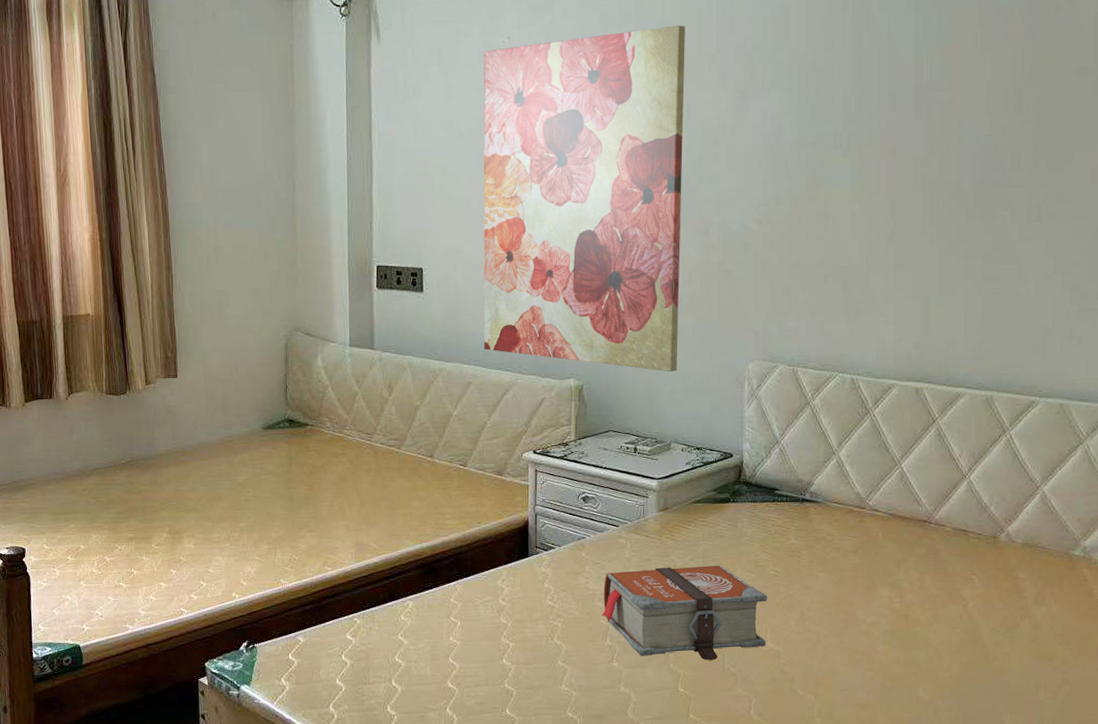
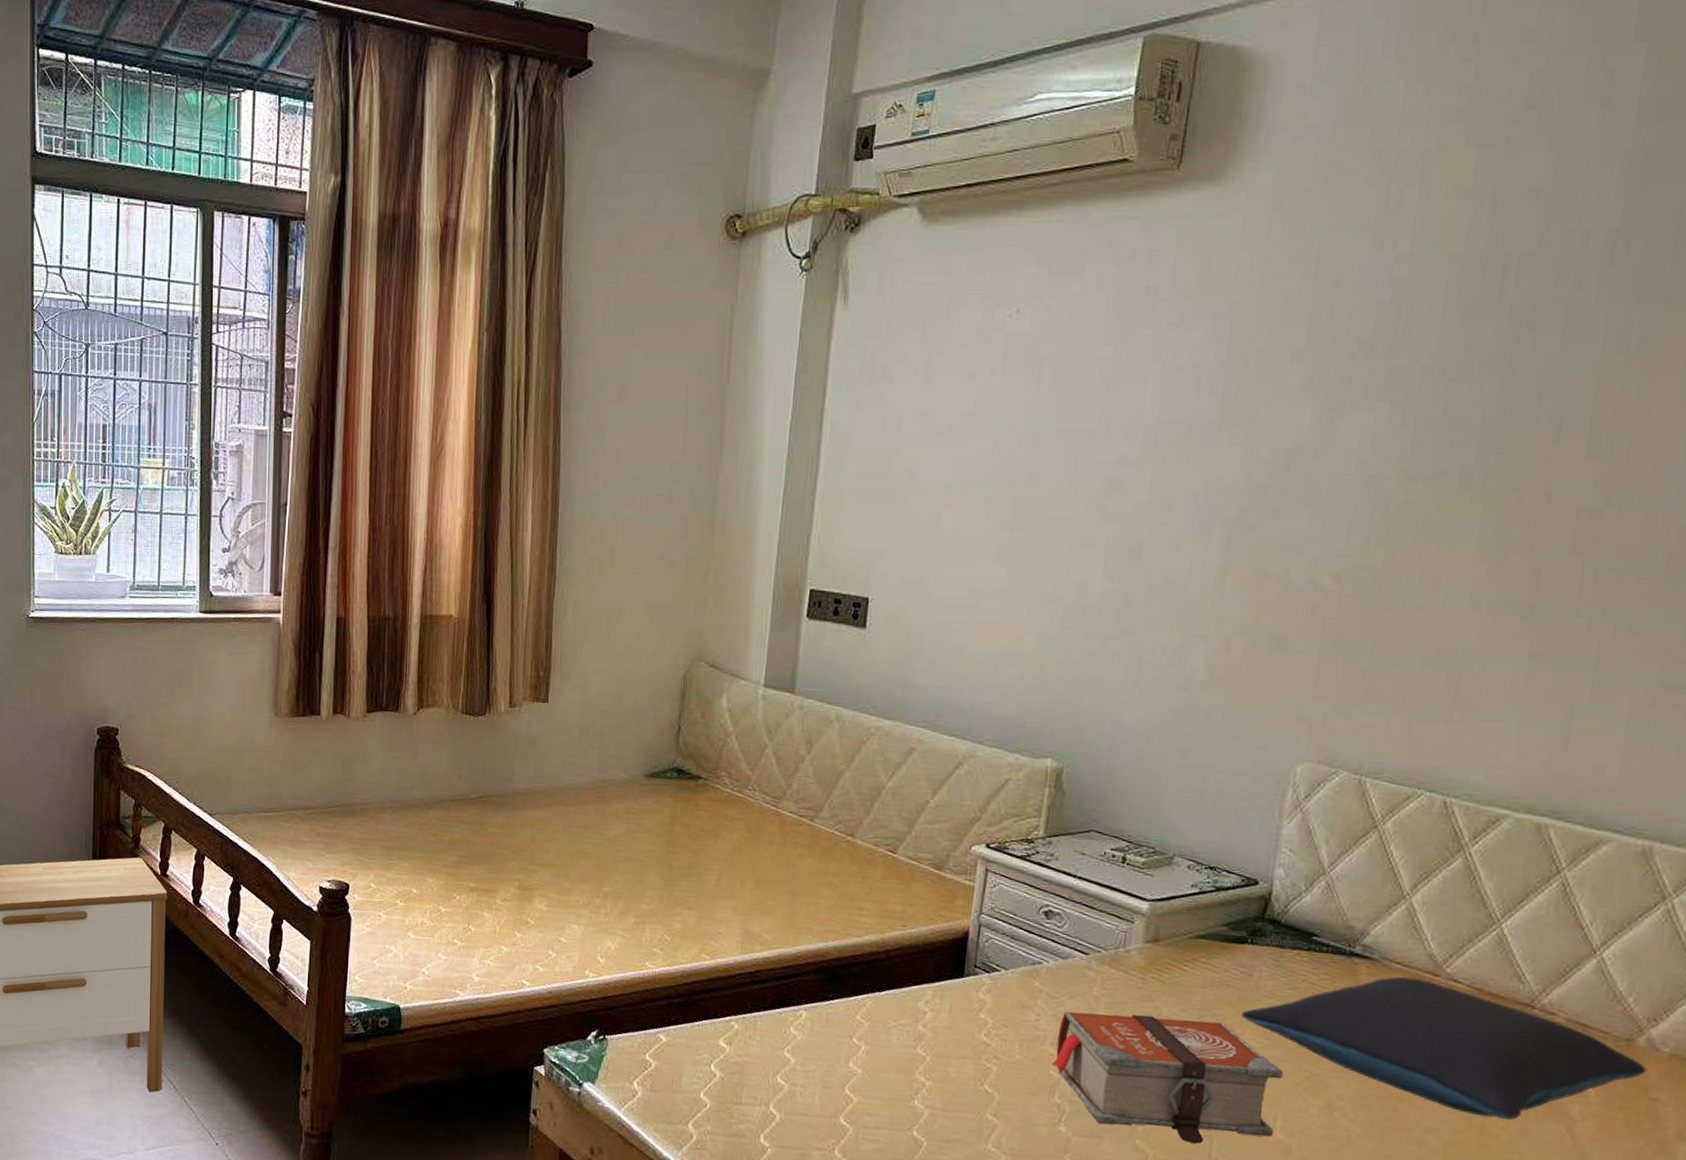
wall art: present [483,25,686,372] -> none [936,307,1266,764]
pillow: none [733,512,1009,608] -> present [1241,976,1647,1120]

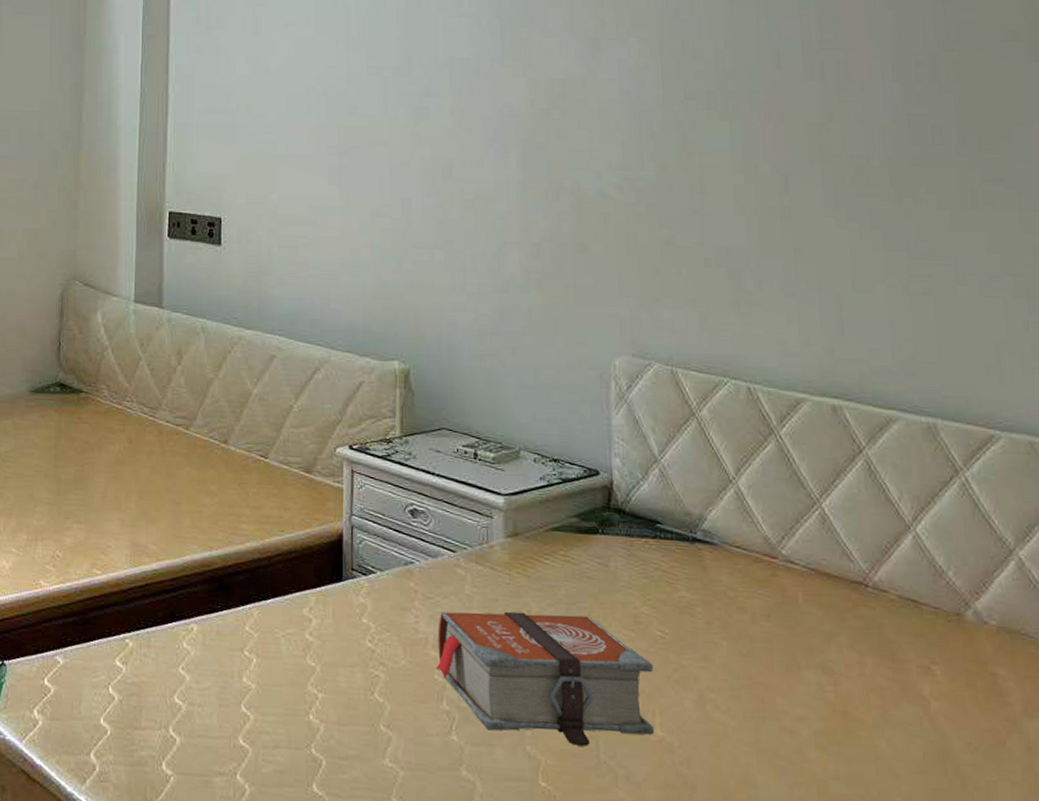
pillow: present [1241,976,1647,1120] -> none [605,560,982,704]

